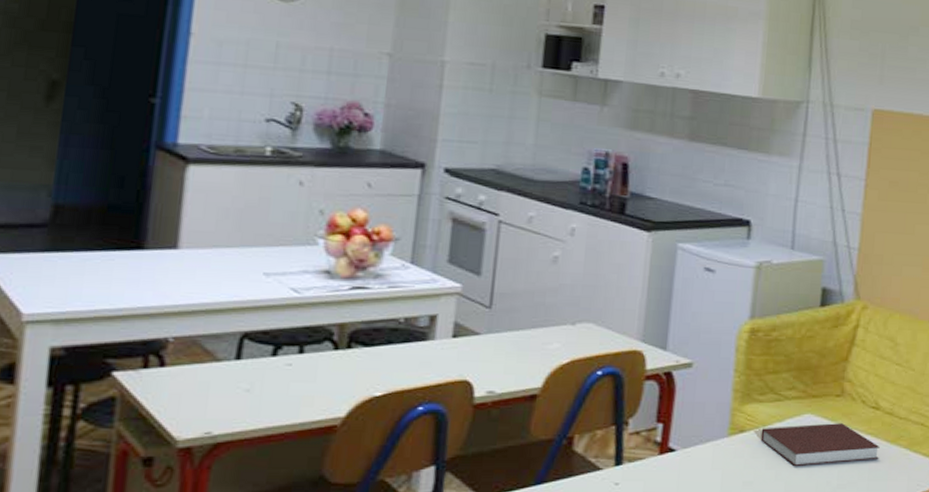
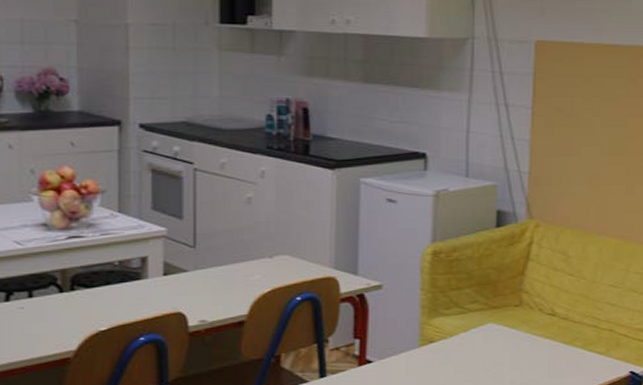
notebook: present [760,423,880,467] -> none [449,330,557,370]

